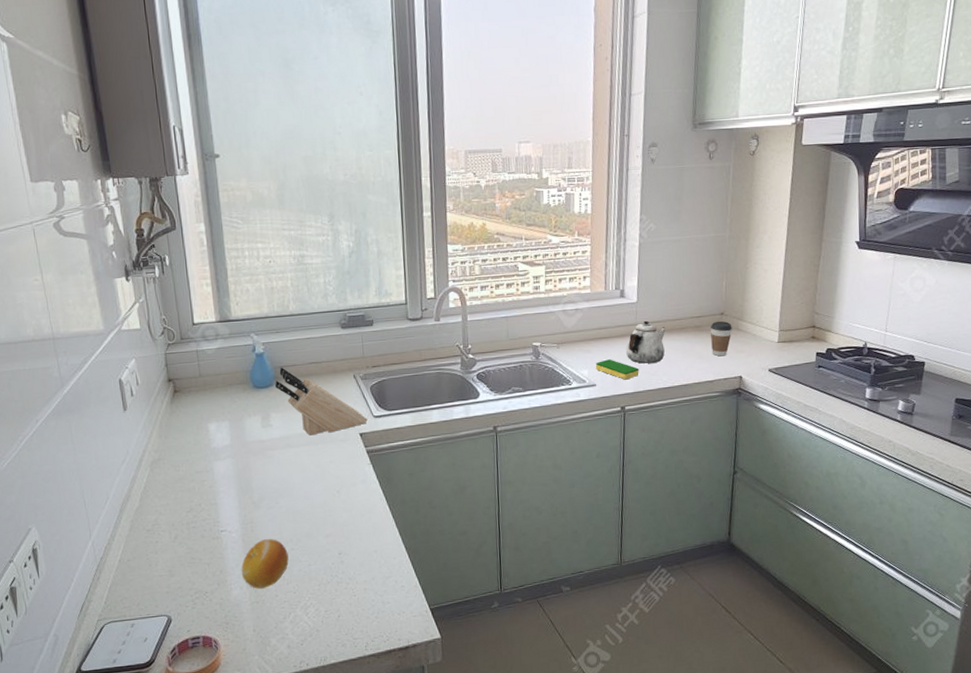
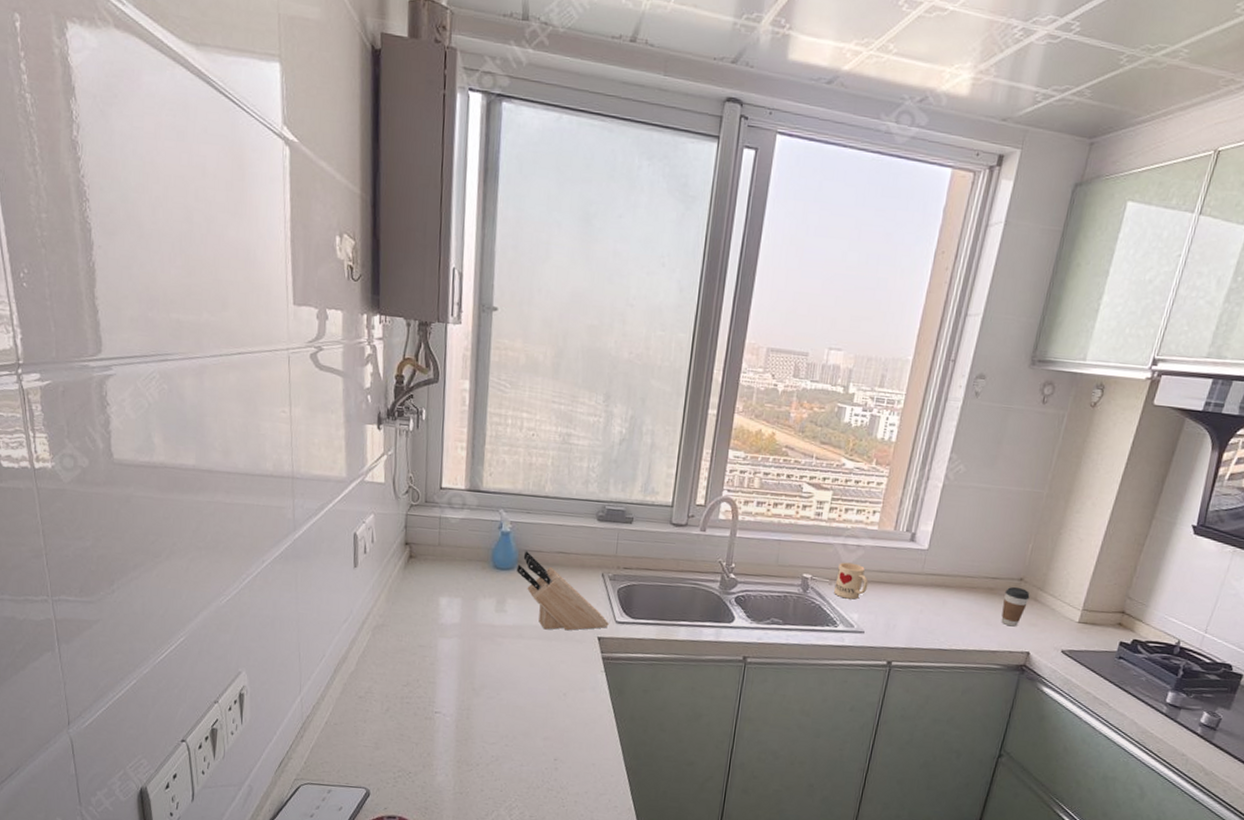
fruit: present [241,538,289,589] -> none [449,729,501,780]
mug: none [562,325,592,358] -> present [834,562,869,600]
dish sponge: present [595,359,639,380] -> none [867,606,916,633]
teapot: present [625,320,666,364] -> none [904,571,955,620]

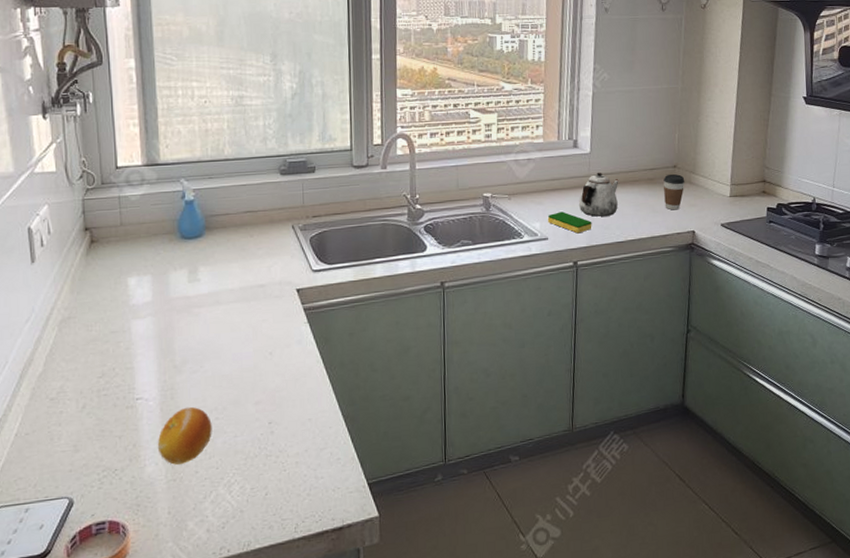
fruit: none [449,729,501,780] -> present [157,406,212,465]
knife block: present [516,551,609,631] -> none [204,216,306,292]
mug: present [834,562,869,600] -> none [513,176,544,210]
dish sponge: none [867,606,916,633] -> present [547,211,592,234]
teapot: none [904,571,955,620] -> present [578,172,619,217]

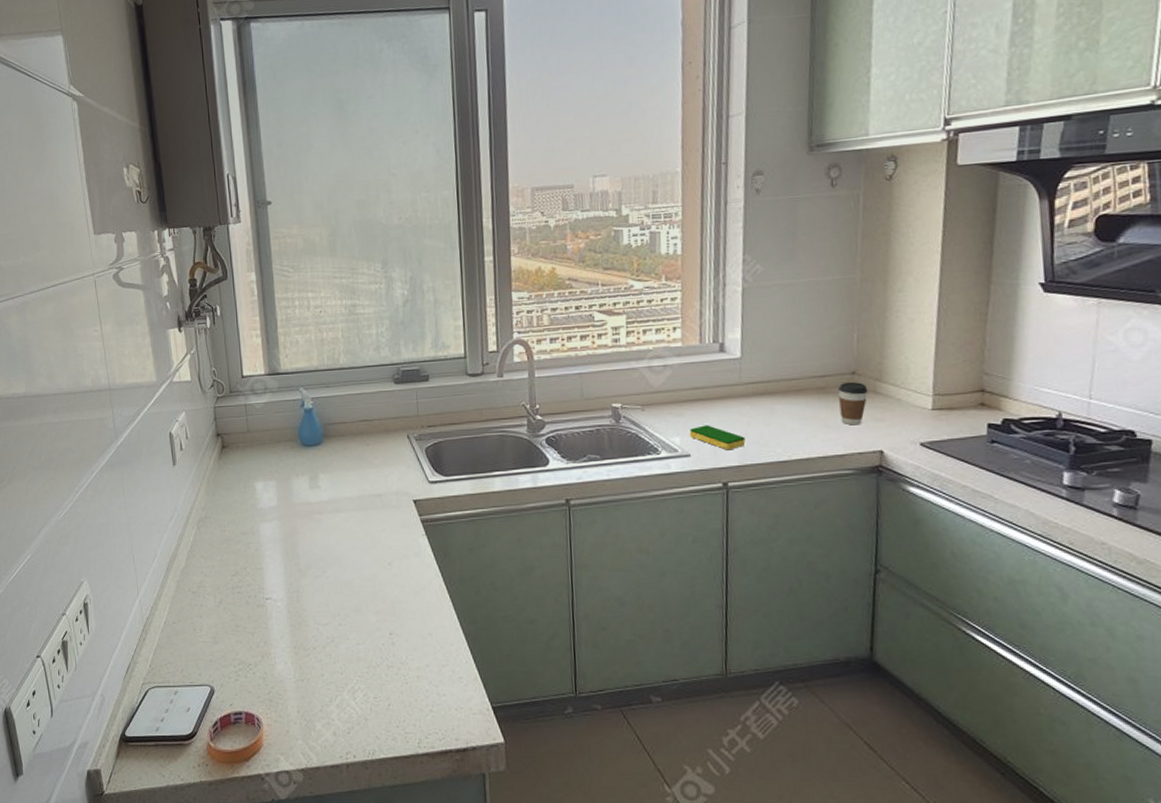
fruit: present [157,406,212,465] -> none [285,610,336,665]
teapot: present [578,172,619,217] -> none [727,379,779,431]

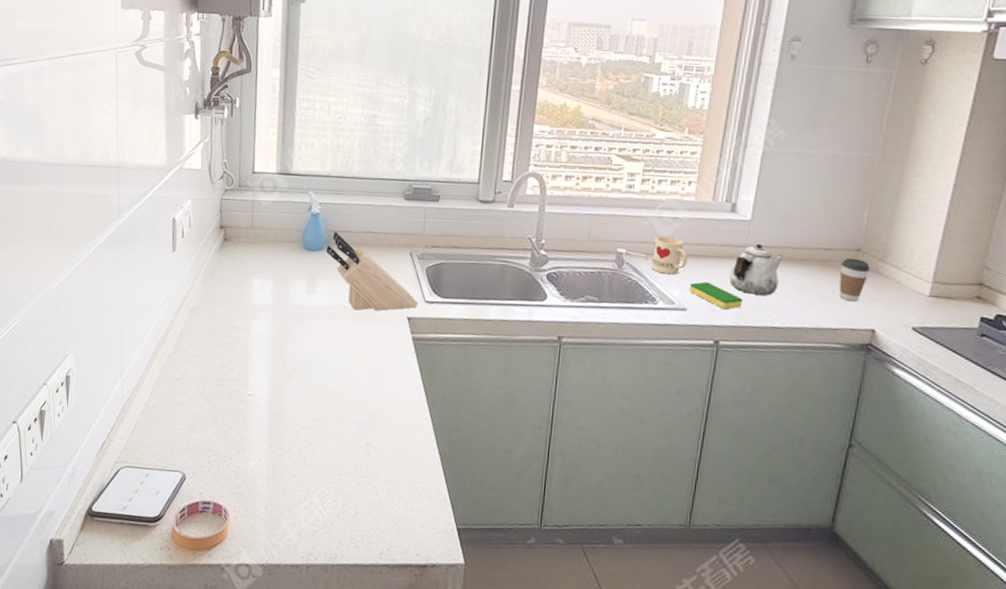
knife block: none [323,424,422,500] -> present [325,231,418,311]
mug: none [647,384,684,423] -> present [651,235,688,275]
teapot: none [727,379,779,431] -> present [728,243,783,296]

